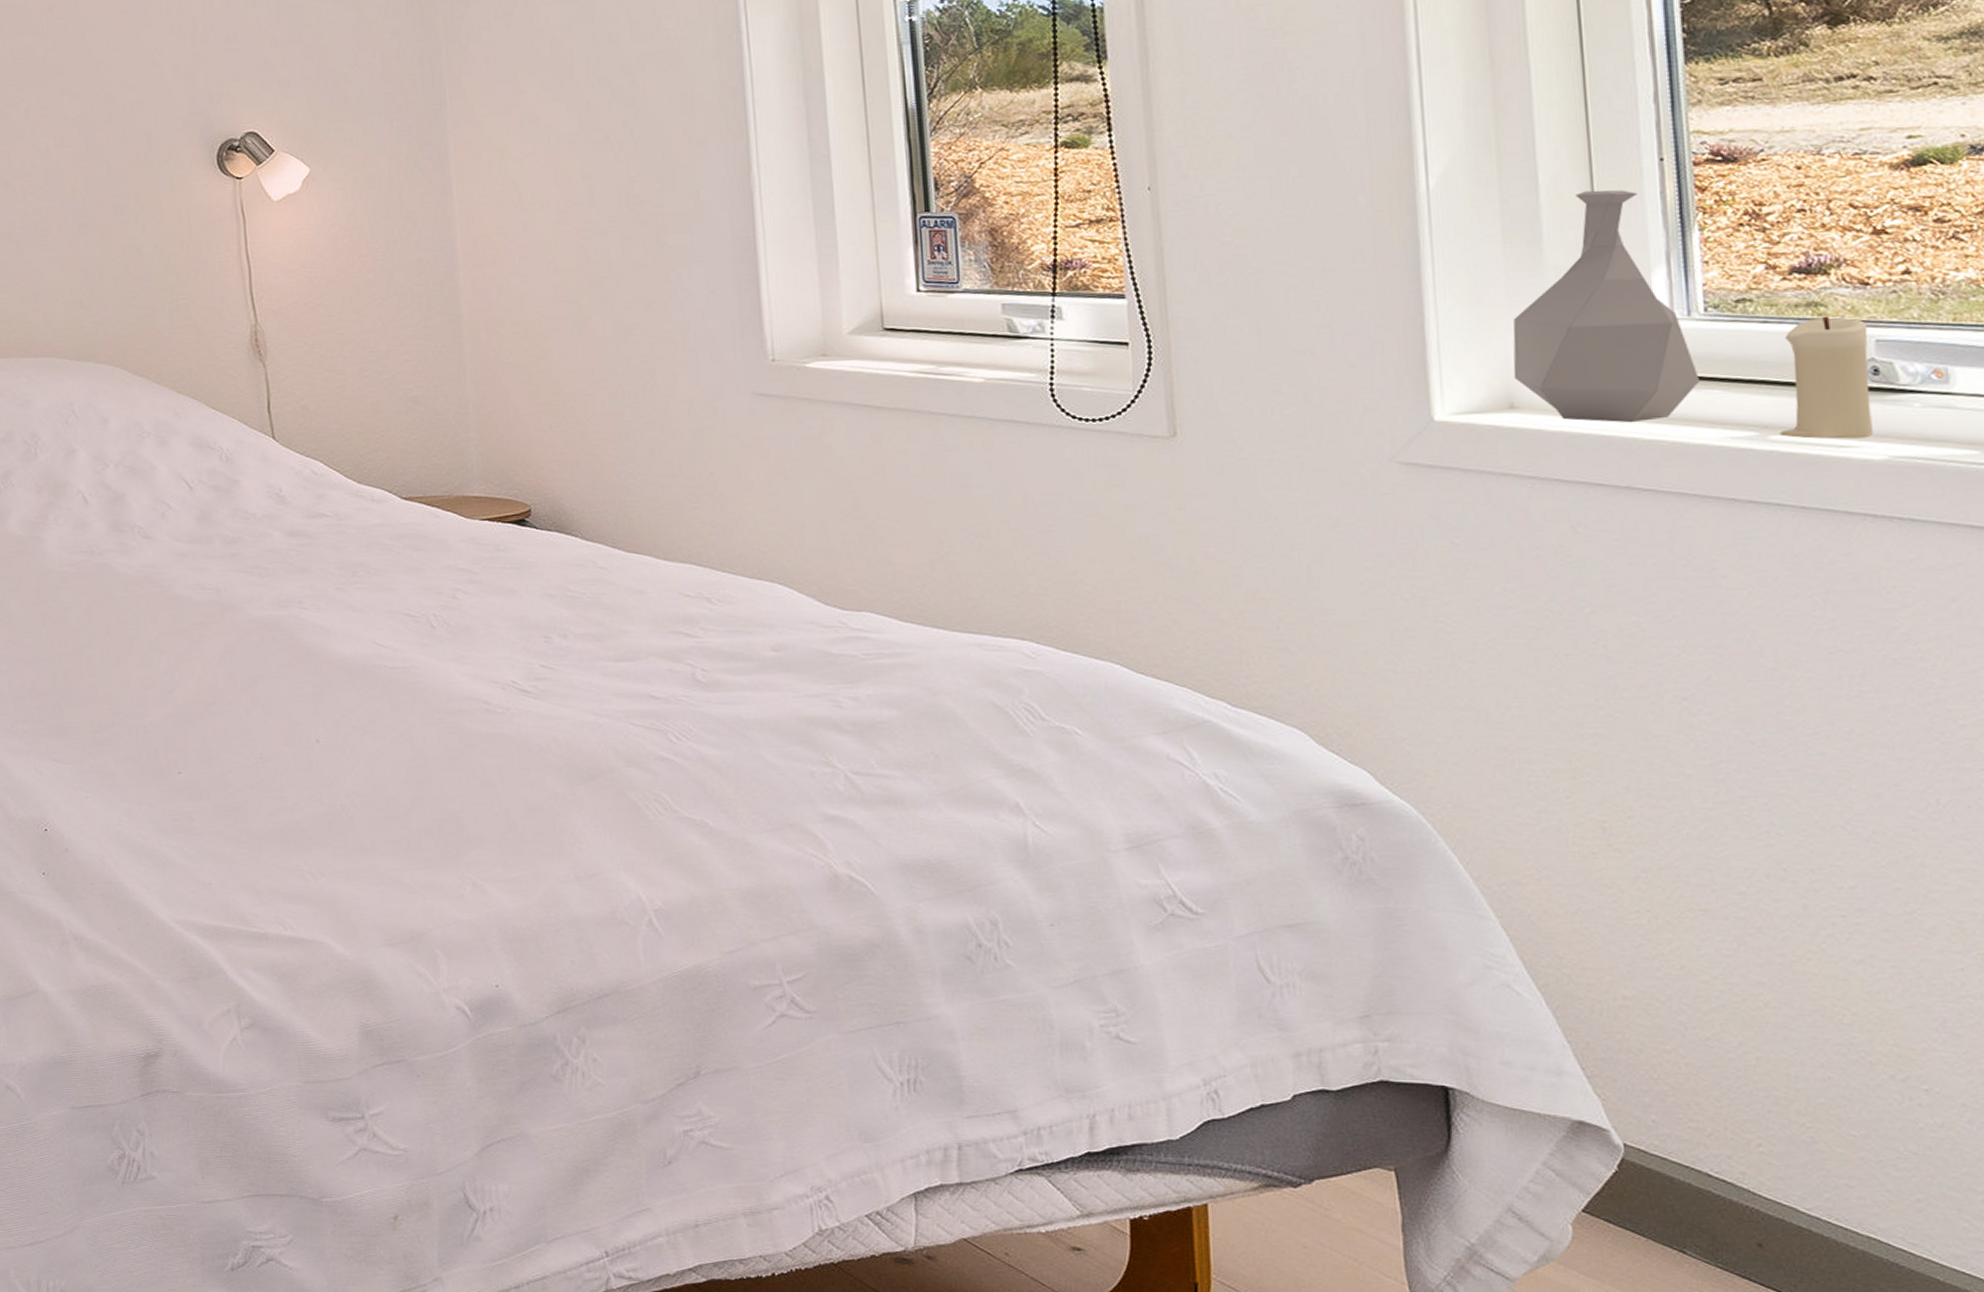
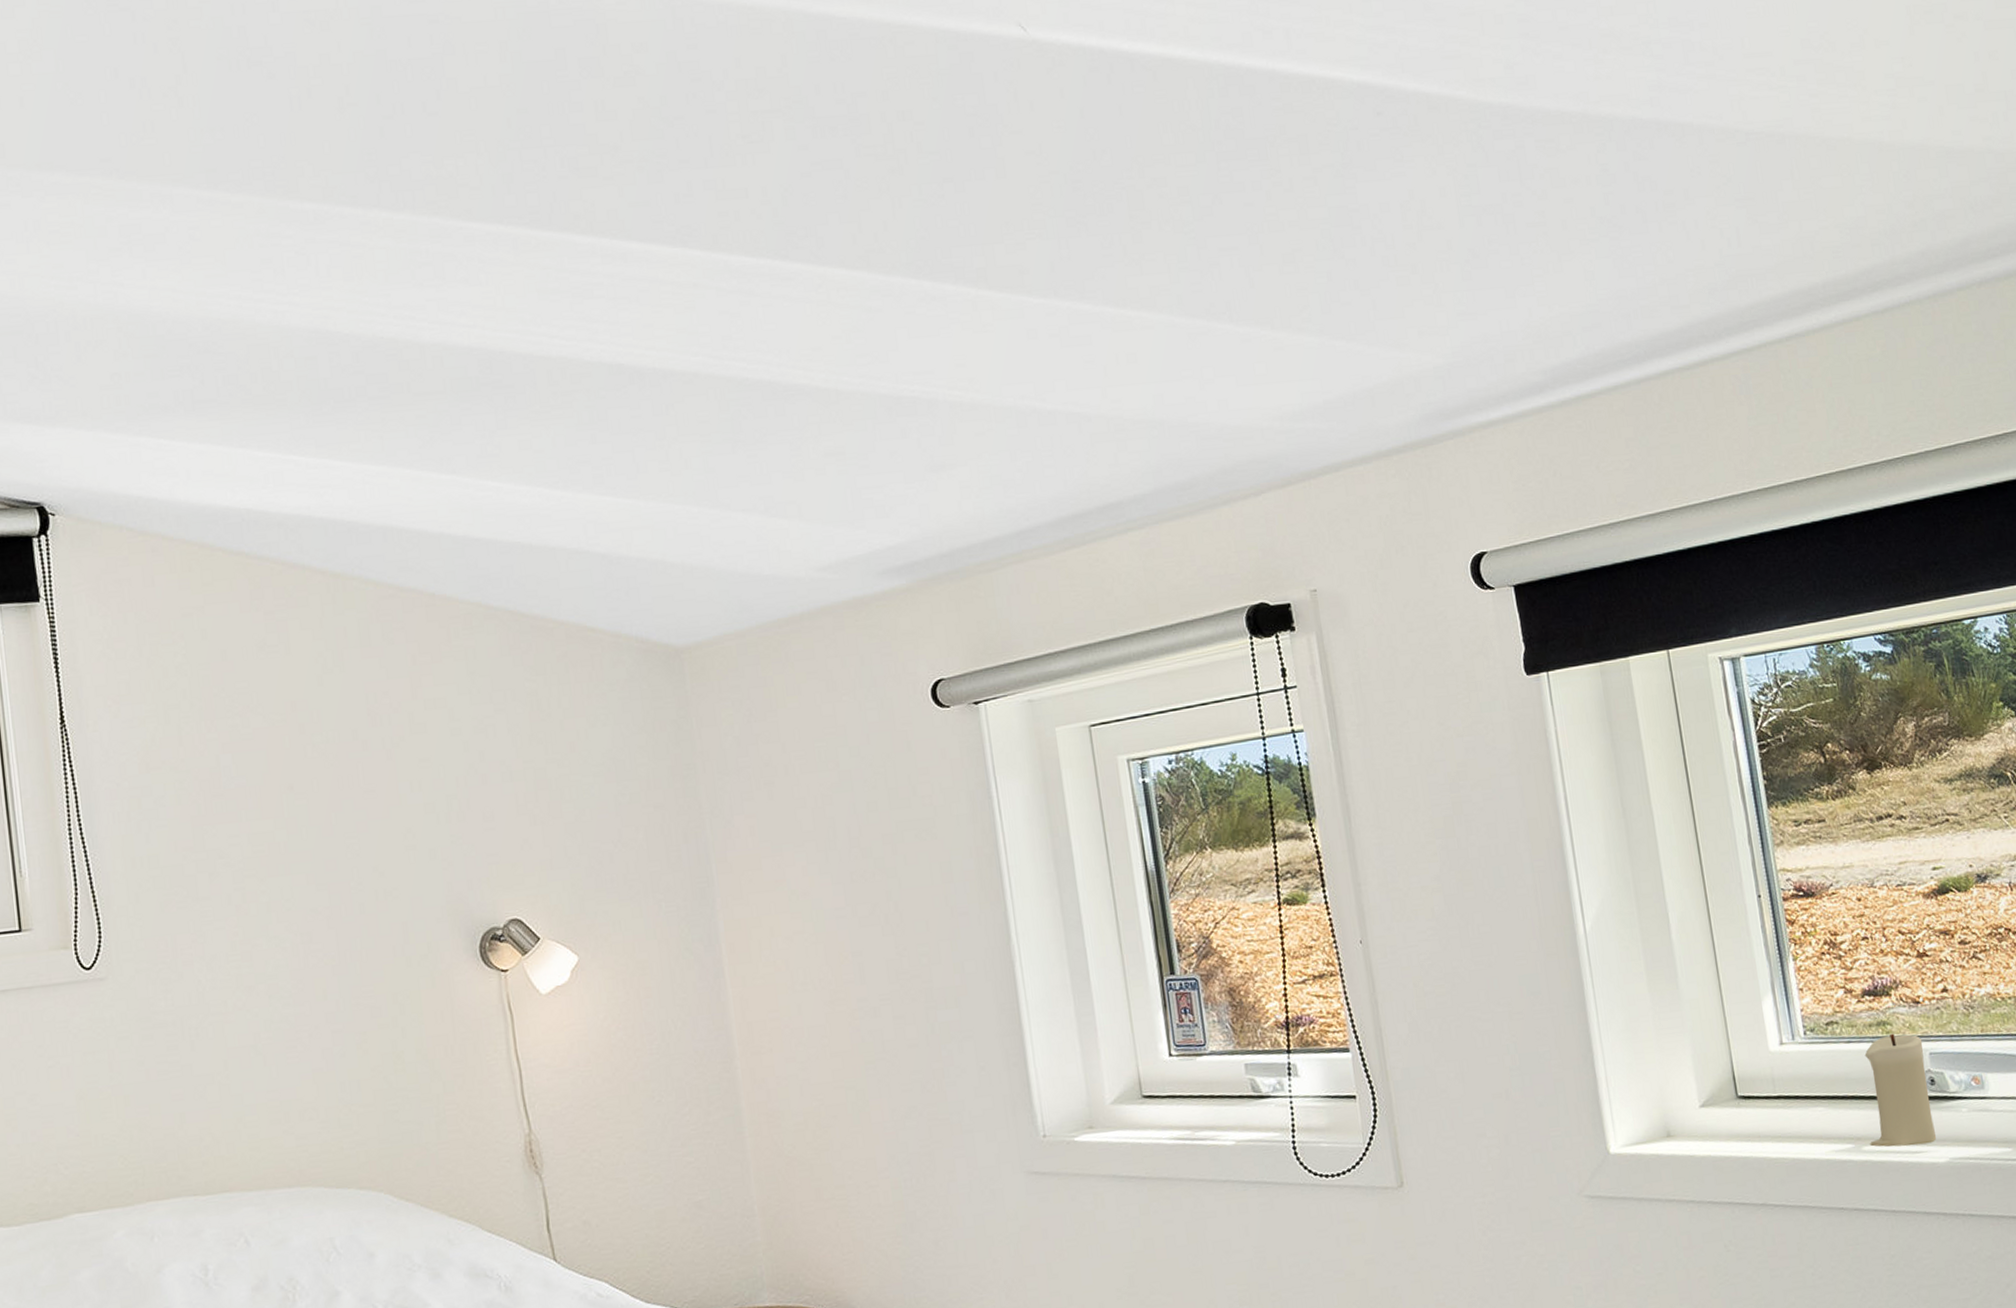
vase: present [1513,190,1700,423] -> none [1662,925,1807,1145]

